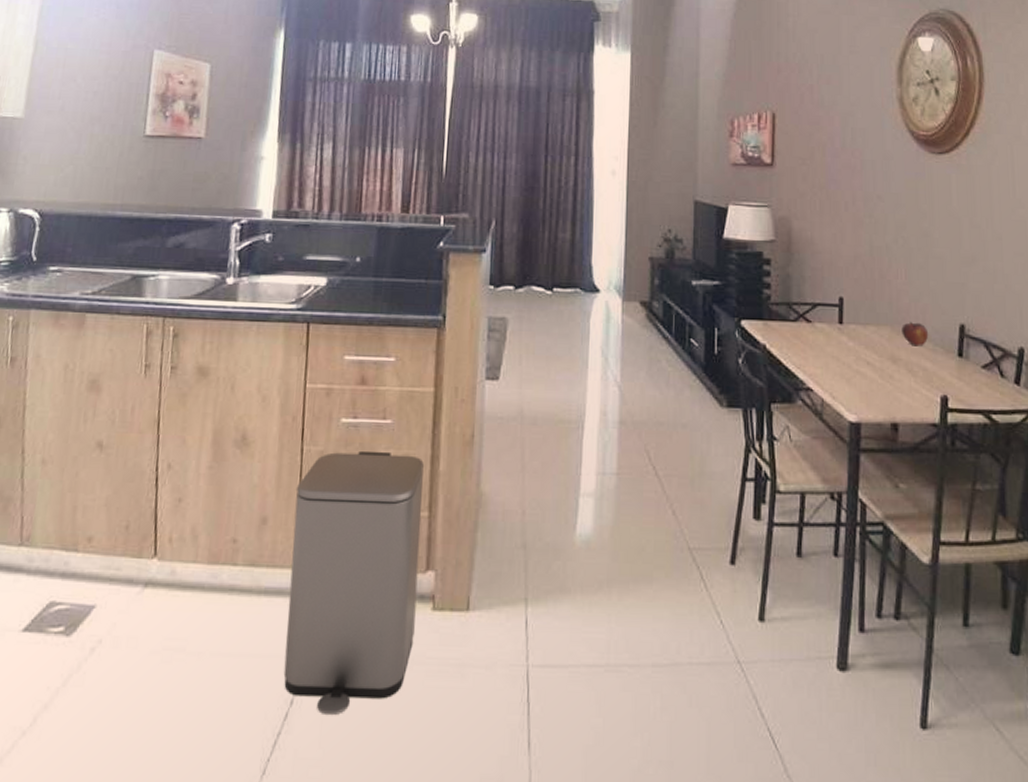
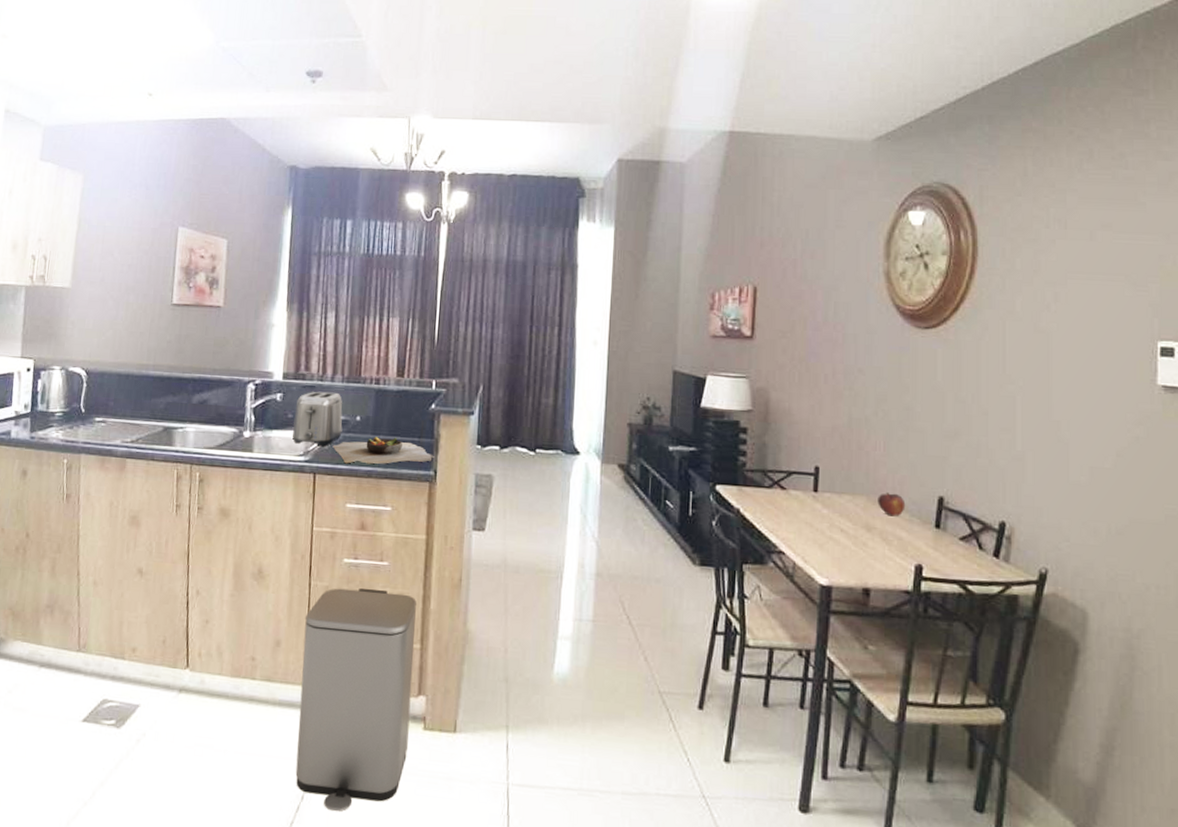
toaster: none [283,230,341,291] -> present [292,391,343,446]
cutting board: none [329,279,444,311] -> present [332,437,435,464]

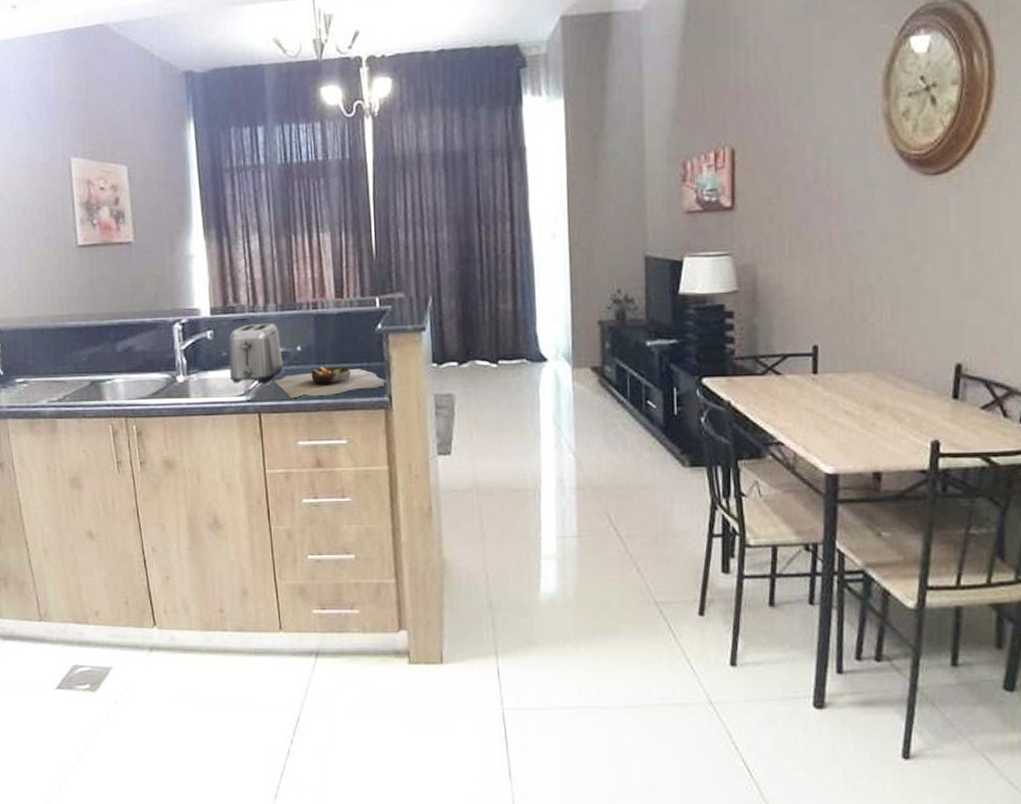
pedal bin: present [295,588,416,812] -> none [269,527,394,752]
fruit: present [878,493,906,517] -> none [886,366,918,391]

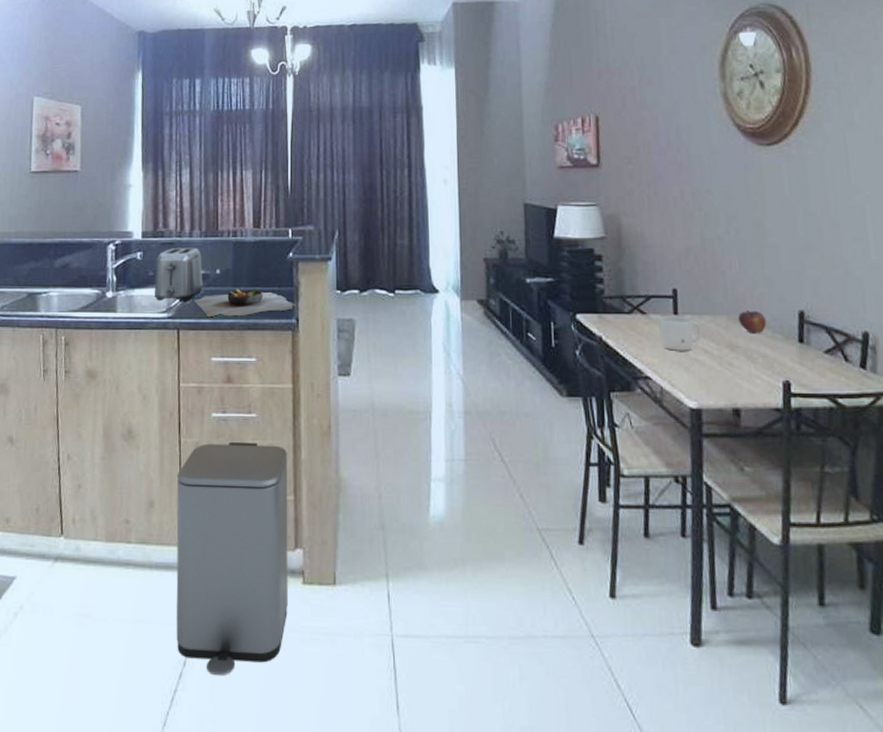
pedal bin: none [269,527,394,752] -> present [176,441,288,676]
mug: none [796,375,843,413] -> present [659,315,702,351]
fruit: none [886,366,918,391] -> present [738,310,767,334]

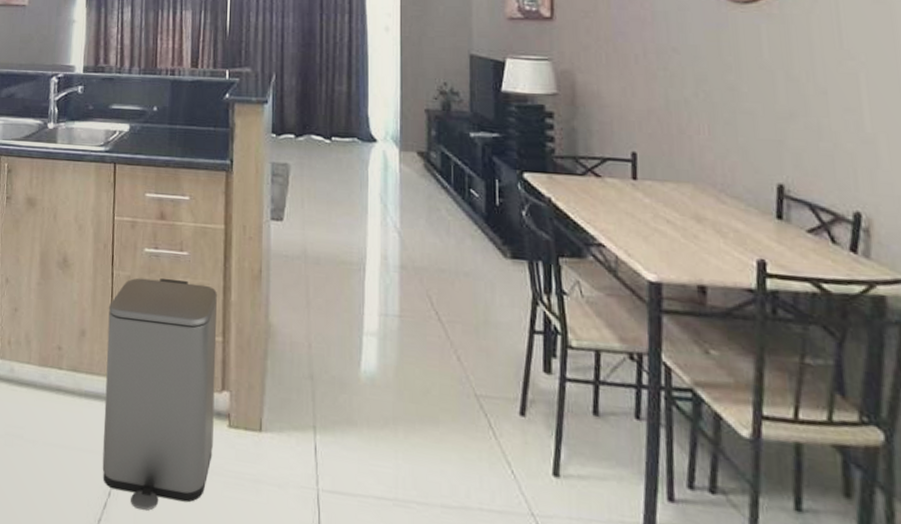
toaster: present [155,247,203,302] -> none [93,83,141,136]
cutting board: present [194,289,296,318] -> none [131,127,231,154]
mug: present [659,315,702,351] -> none [615,179,664,220]
fruit: present [738,310,767,334] -> none [706,180,740,206]

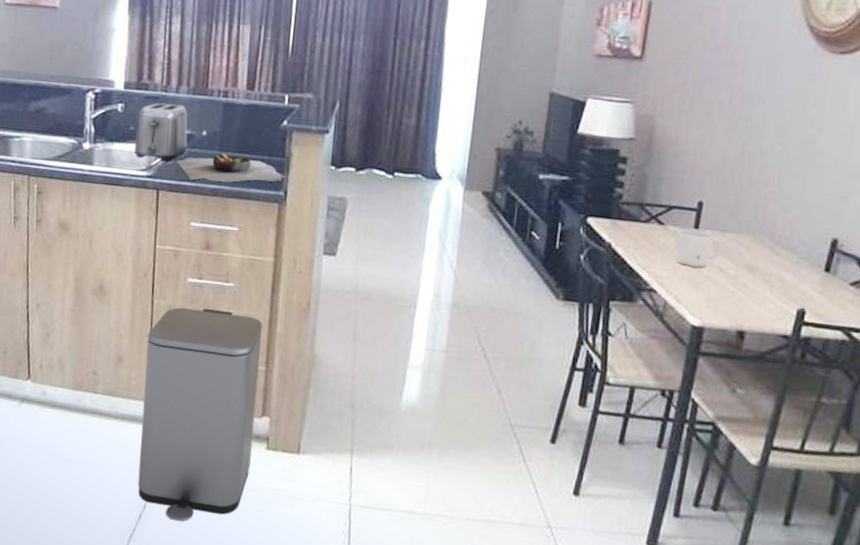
toaster: none [93,83,141,136] -> present [134,103,188,161]
cutting board: none [131,127,231,154] -> present [177,153,286,182]
mug: none [615,179,664,220] -> present [673,228,722,268]

